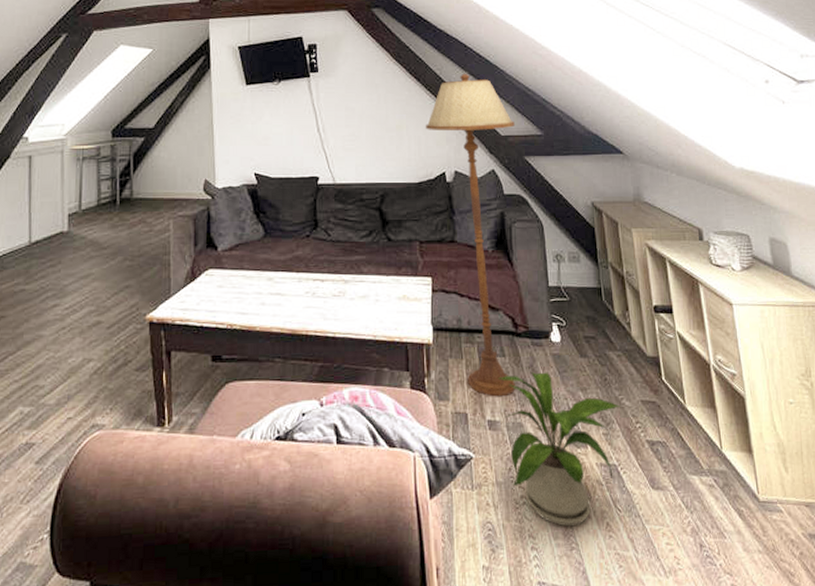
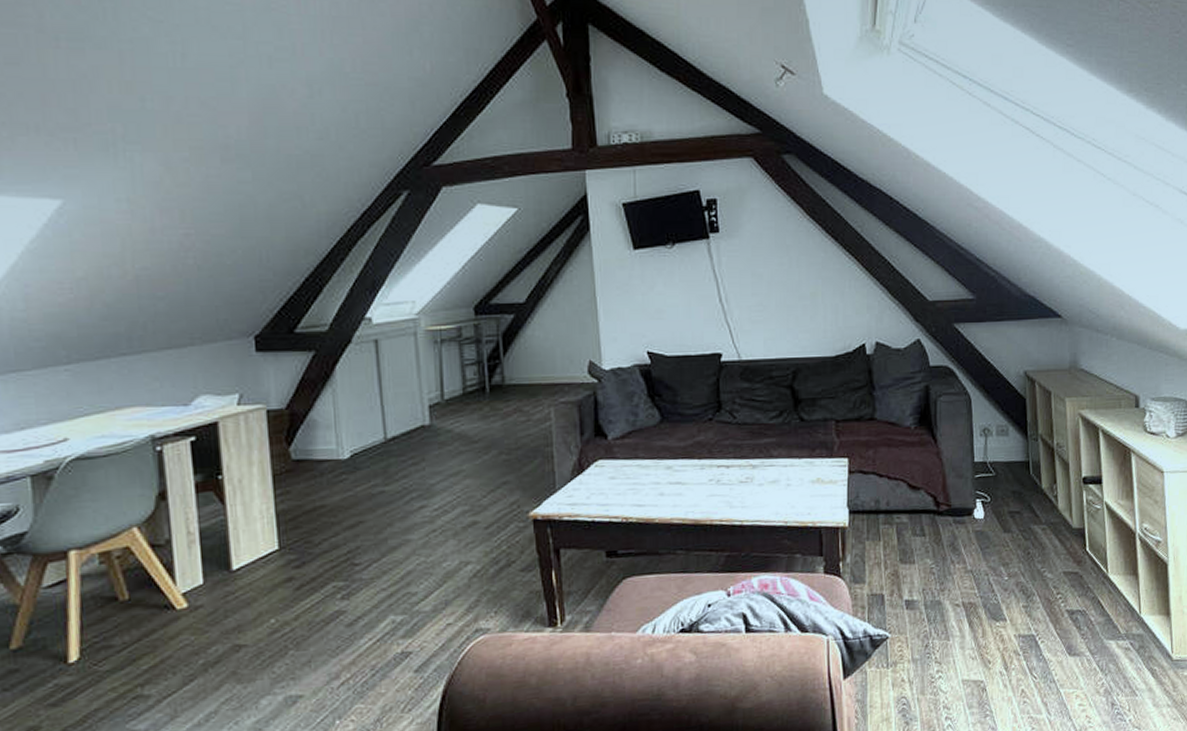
floor lamp: present [426,73,516,397] -> none [844,230,944,577]
house plant: present [497,372,621,527] -> none [916,549,1043,696]

